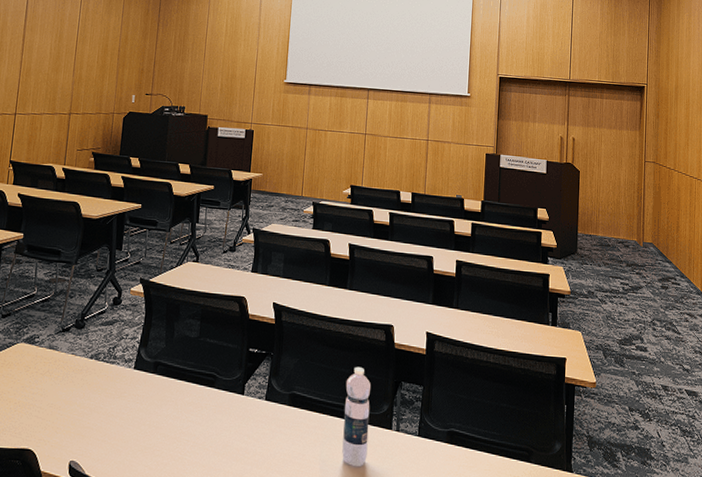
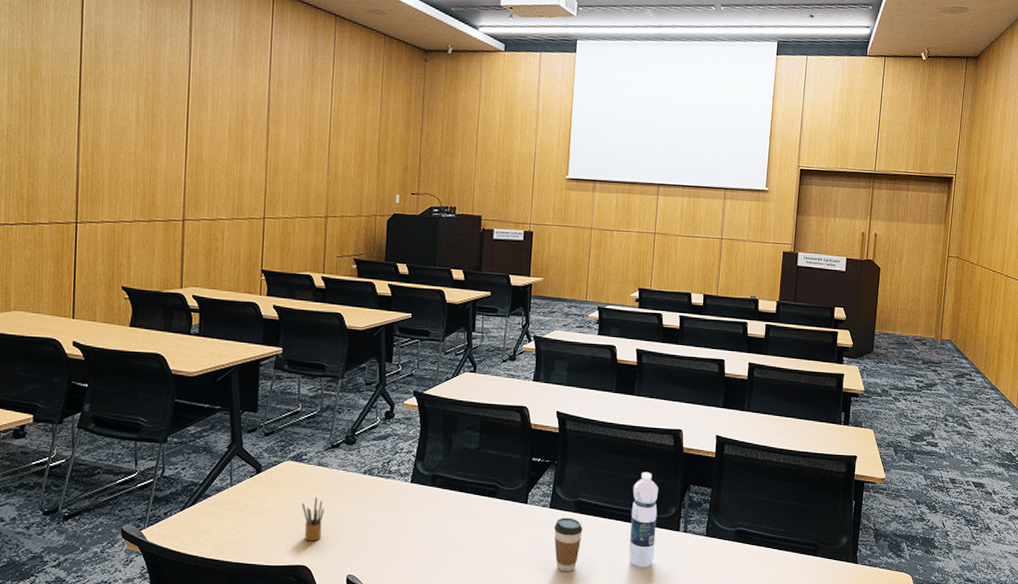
pencil box: none [31,379,52,425] -> present [301,496,324,542]
coffee cup: none [269,410,297,467] -> present [554,517,583,571]

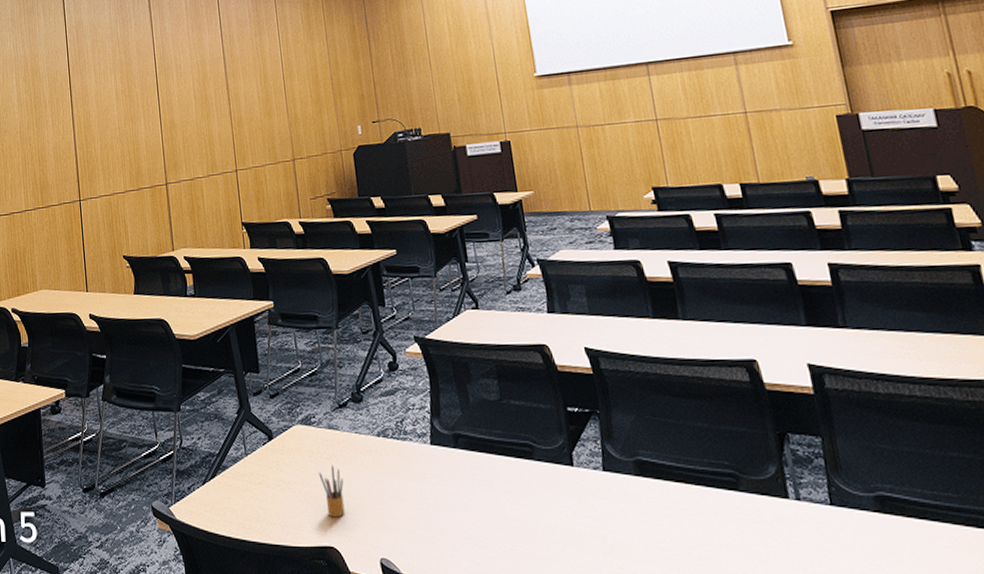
coffee cup: present [554,517,583,571] -> none [614,483,656,555]
water bottle: present [629,471,658,568] -> none [707,418,762,551]

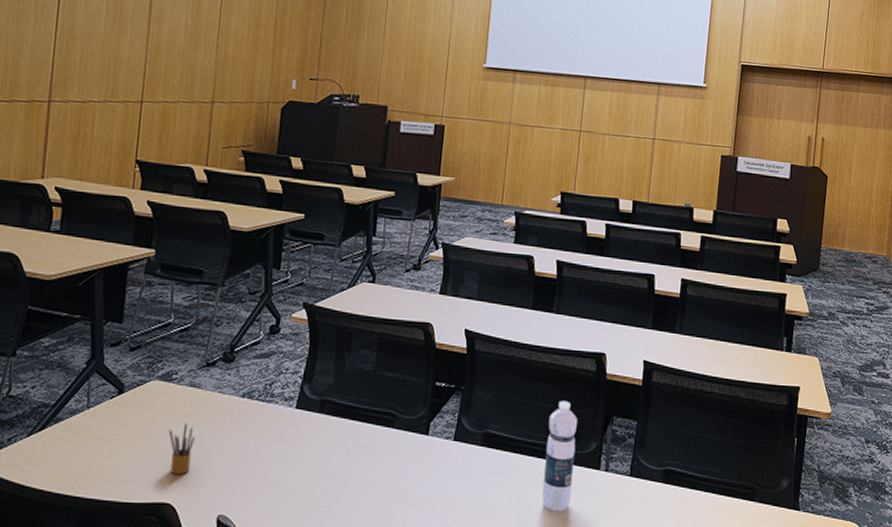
water bottle: none [707,418,762,551] -> present [542,400,577,512]

